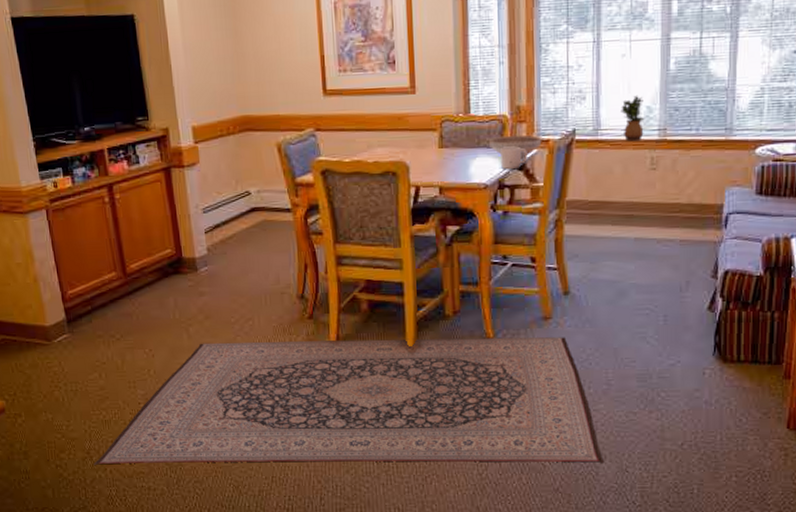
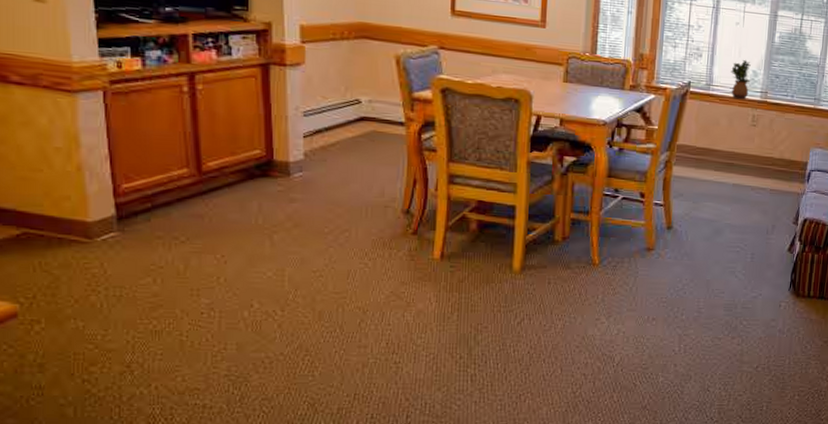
area rug: present [93,337,605,465] -> none [134,252,690,384]
decorative bowl: present [489,135,542,161] -> none [612,79,660,104]
mug: present [501,146,527,170] -> none [621,89,646,111]

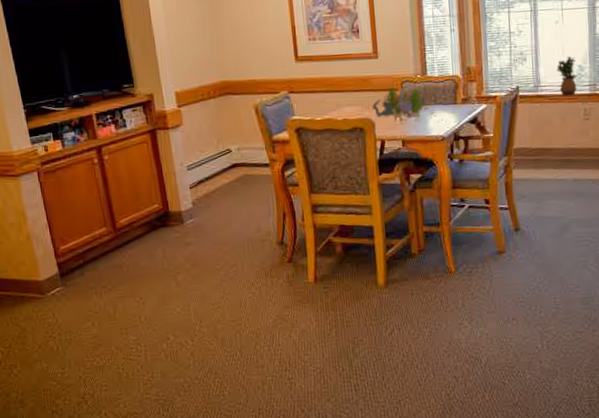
flower arrangement: none [520,60,608,106] -> present [362,81,444,123]

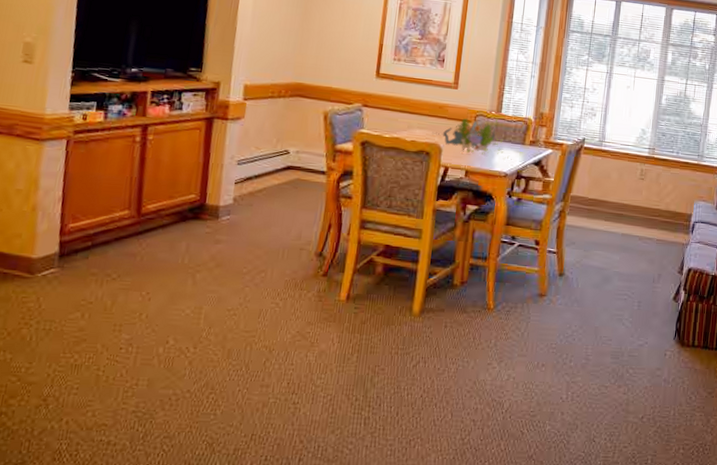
potted plant: present [556,55,578,96] -> none [622,119,640,156]

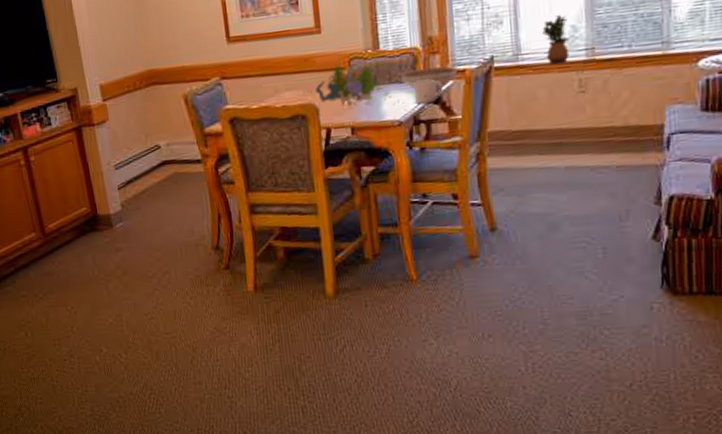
decorative bowl: none [514,135,558,158] -> present [401,66,458,94]
mug: none [521,144,544,164] -> present [414,79,443,104]
potted plant: none [622,119,640,156] -> present [542,14,570,65]

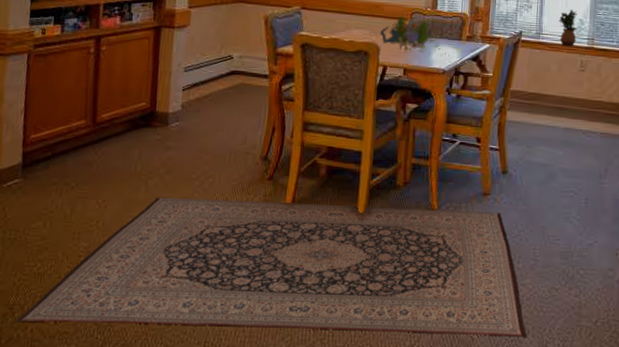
area rug: none [25,276,545,421] -> present [14,197,528,338]
decorative bowl: present [401,66,458,94] -> none [450,30,494,53]
mug: present [414,79,443,104] -> none [458,39,481,60]

